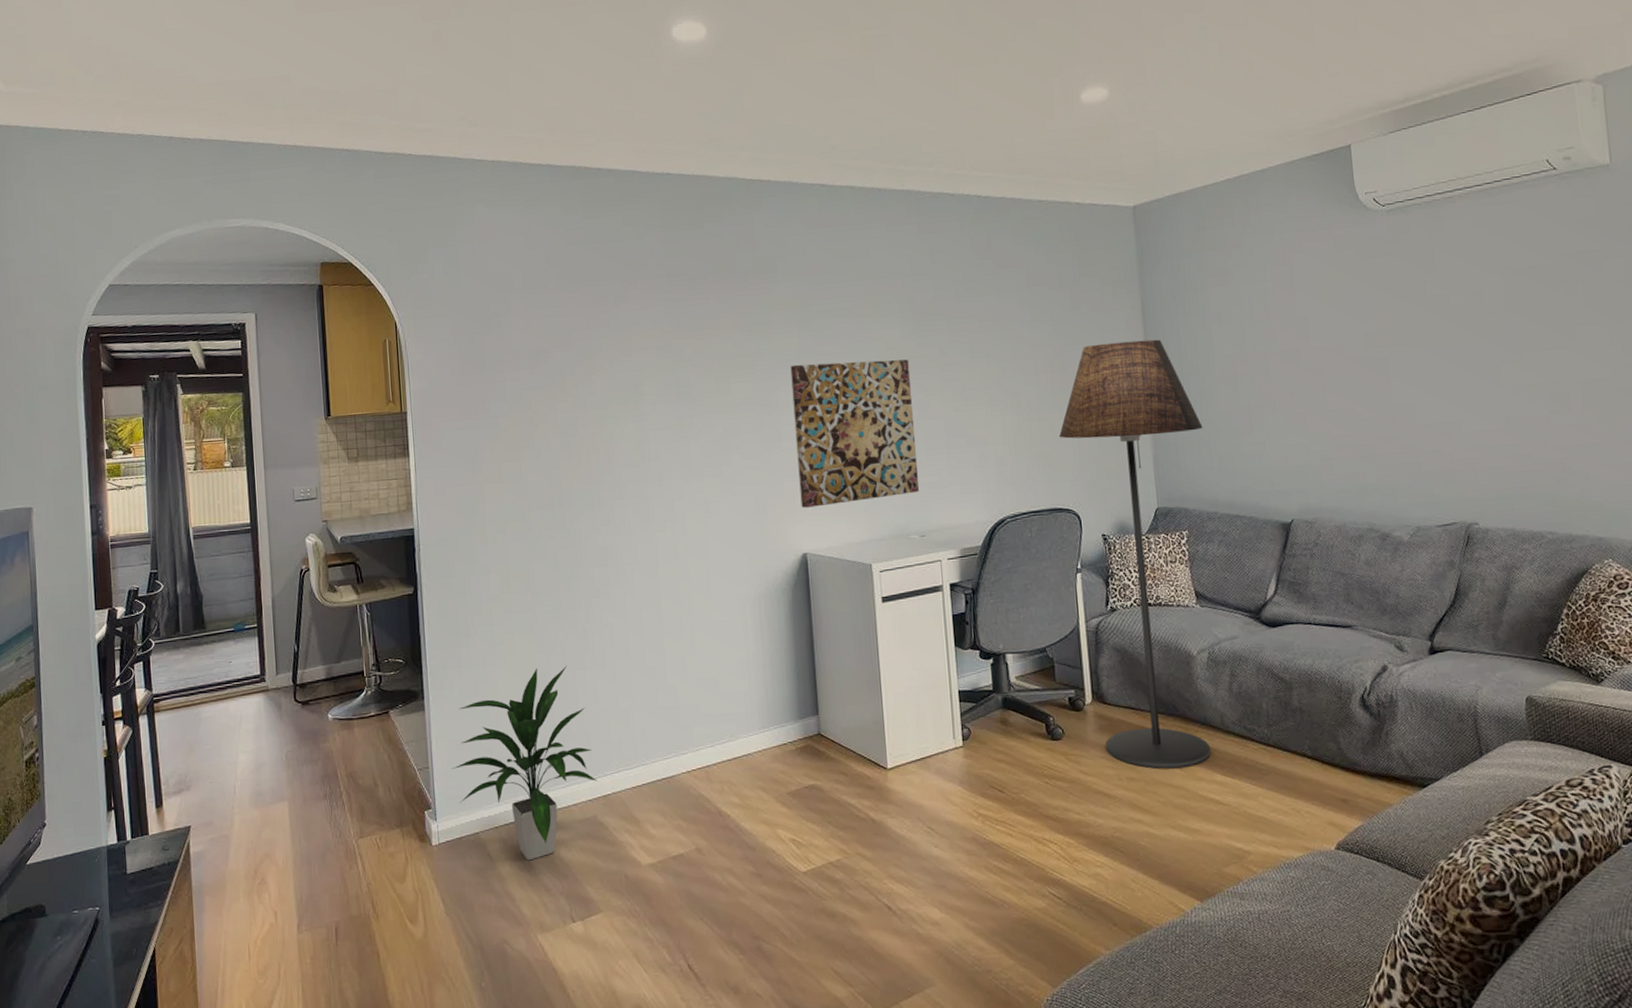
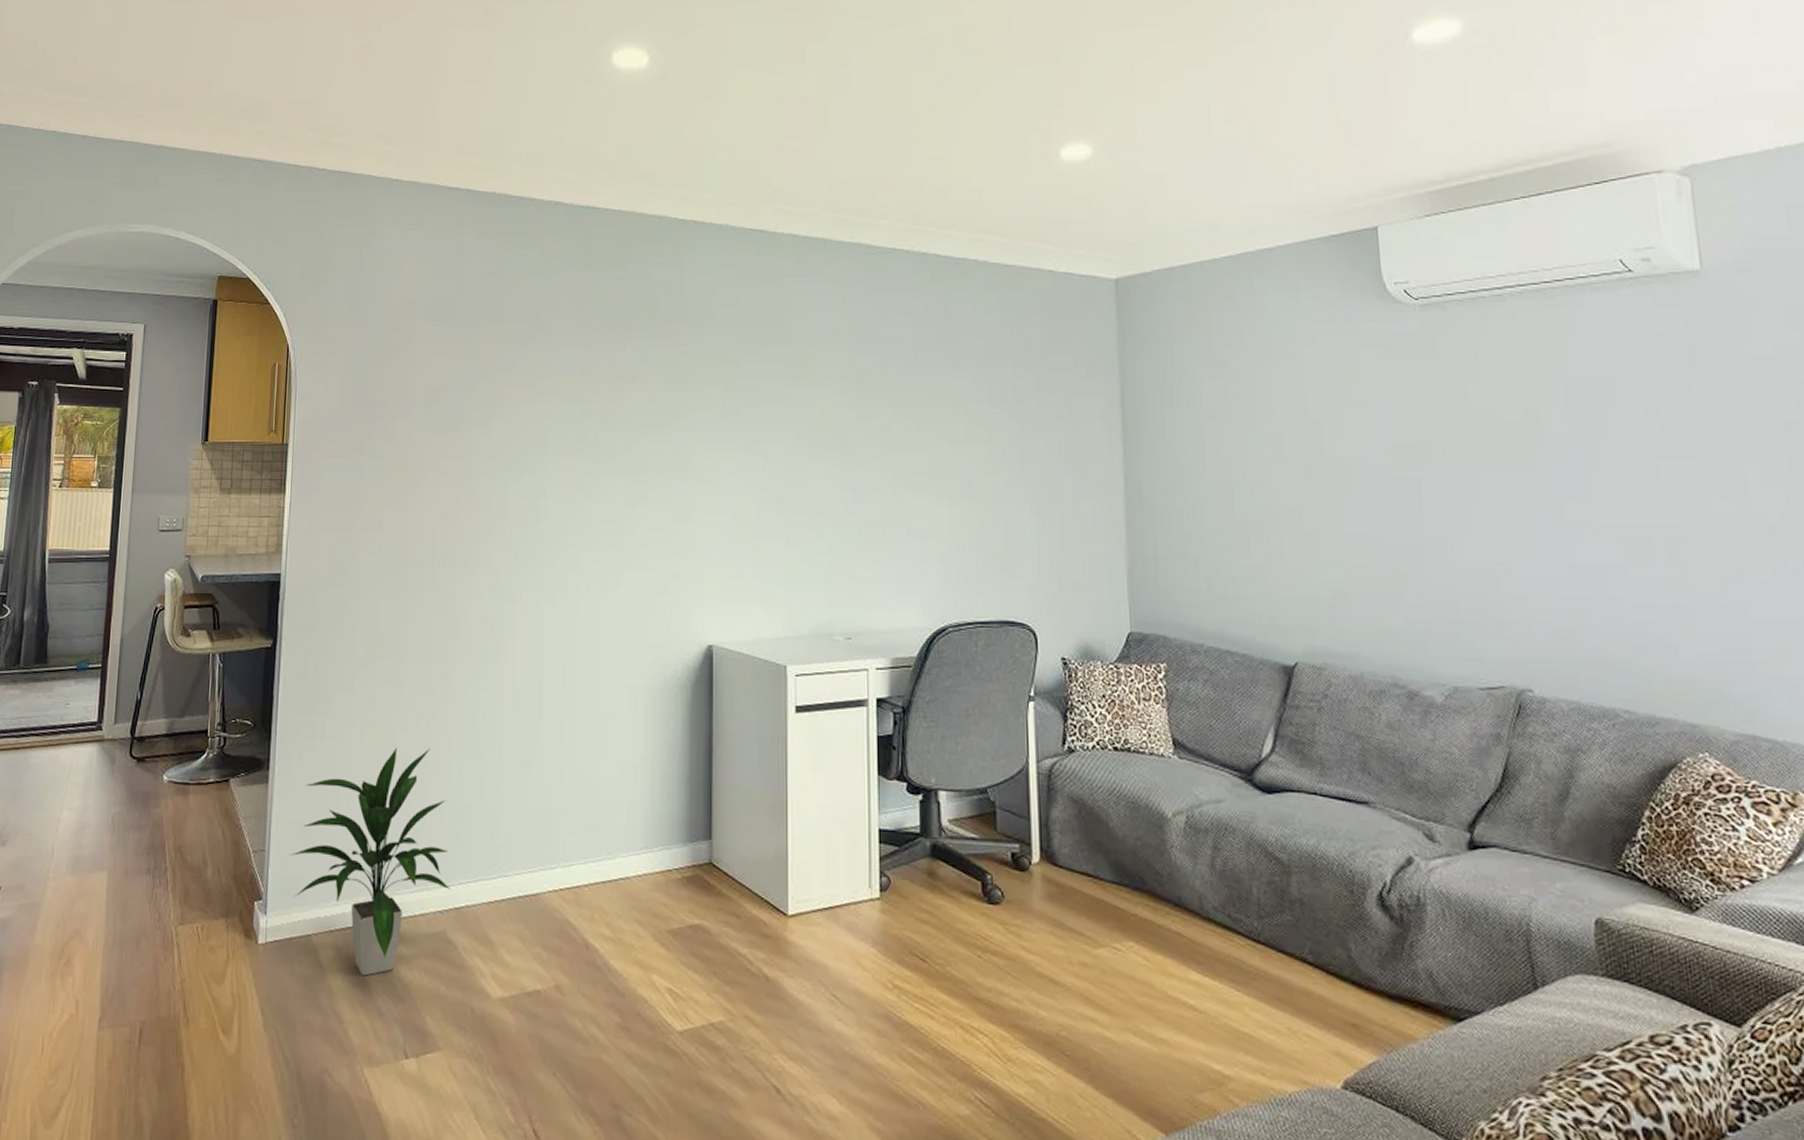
wall art: present [790,359,920,508] -> none [710,427,849,593]
floor lamp: present [1059,339,1210,769] -> none [1016,433,1189,958]

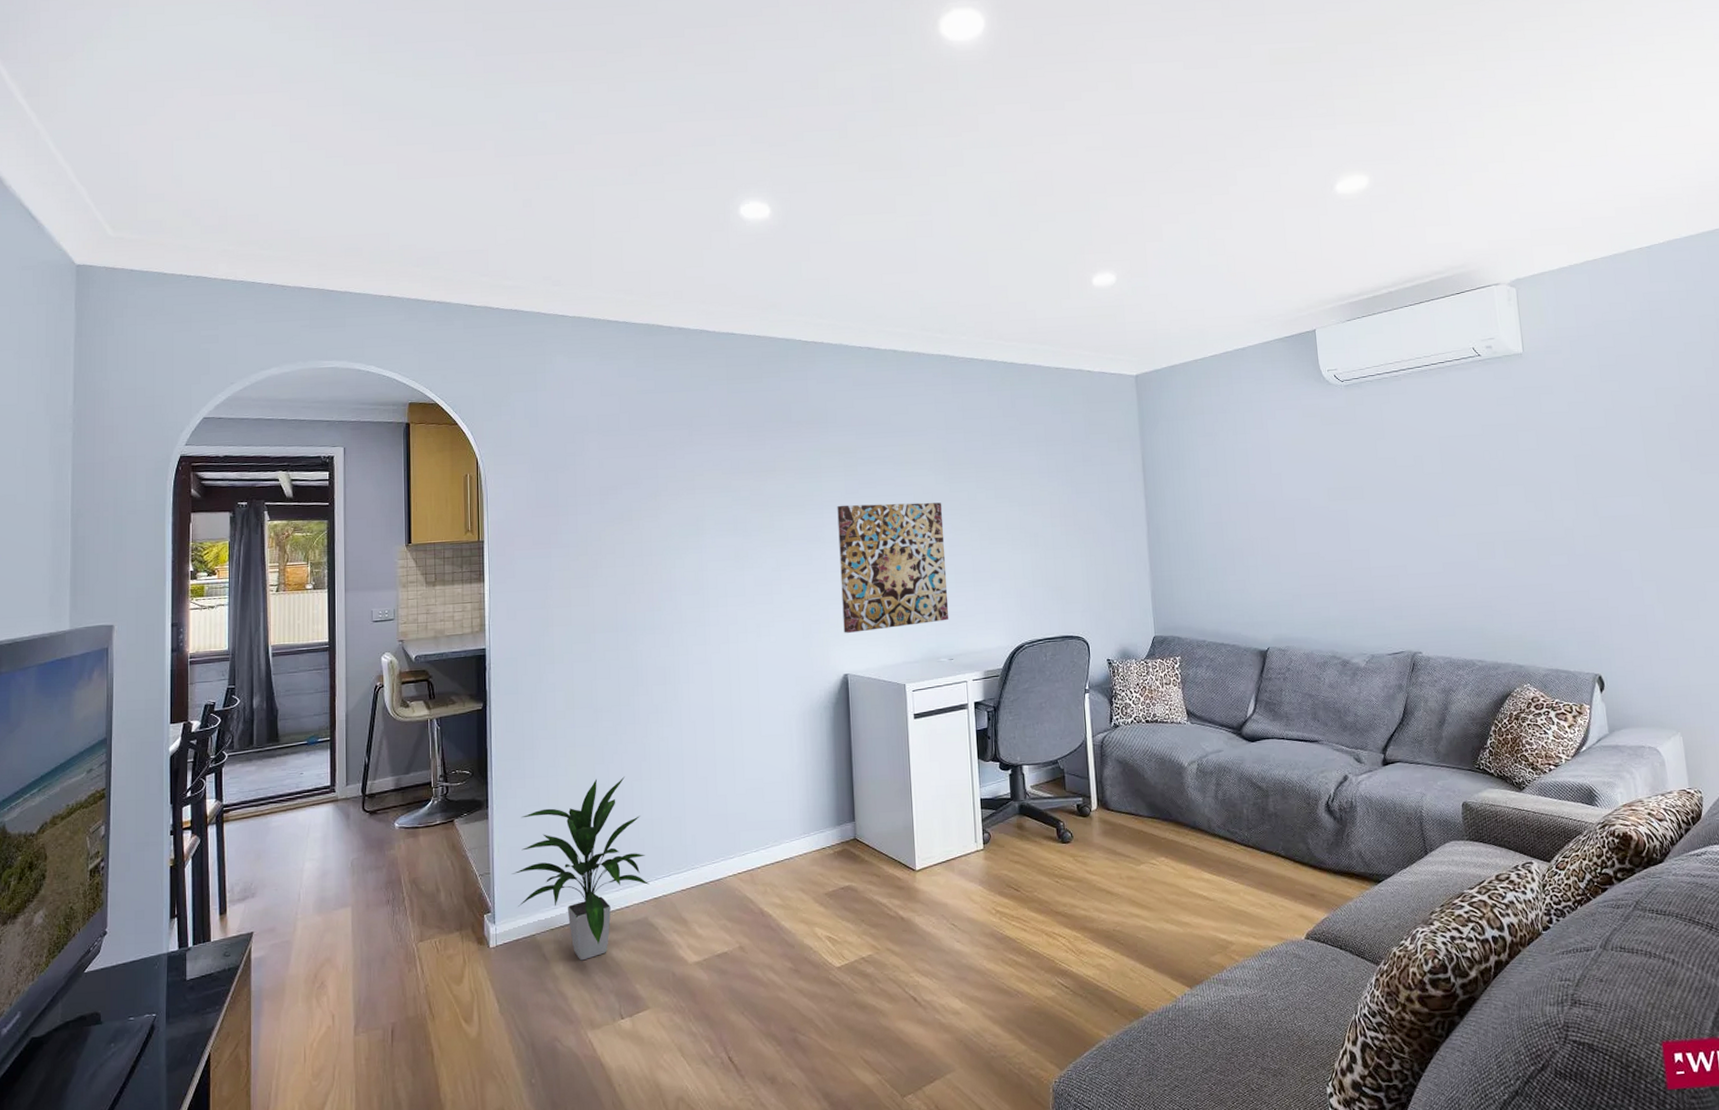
wall art: none [710,427,849,593] -> present [837,502,949,633]

